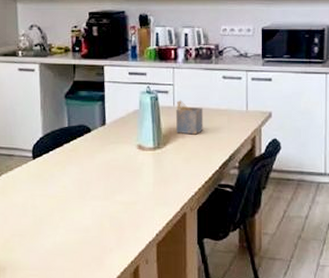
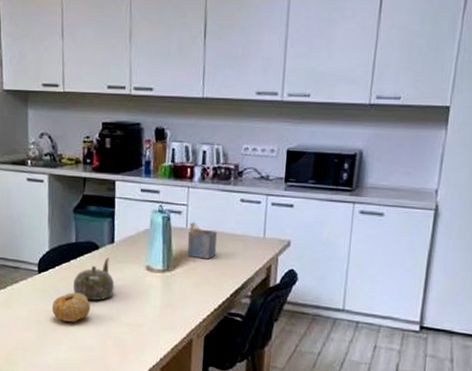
fruit: none [48,175,85,205] -> present [52,292,91,322]
teapot: none [67,140,108,182] -> present [72,258,115,301]

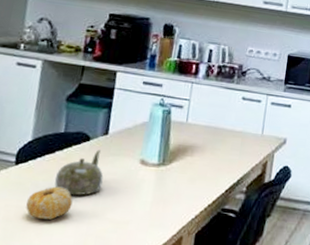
napkin holder: present [187,221,218,260] -> none [185,116,218,155]

